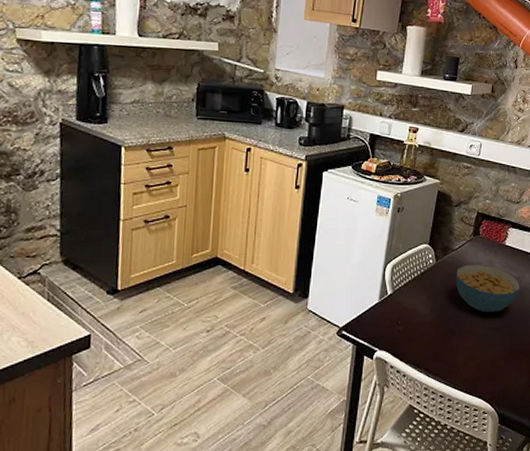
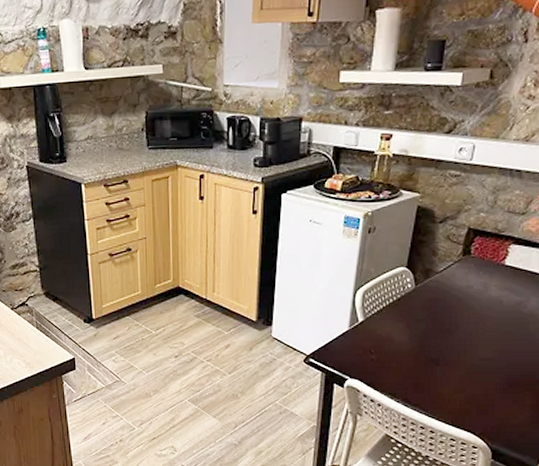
cereal bowl: present [456,264,521,313] -> none [440,287,524,342]

